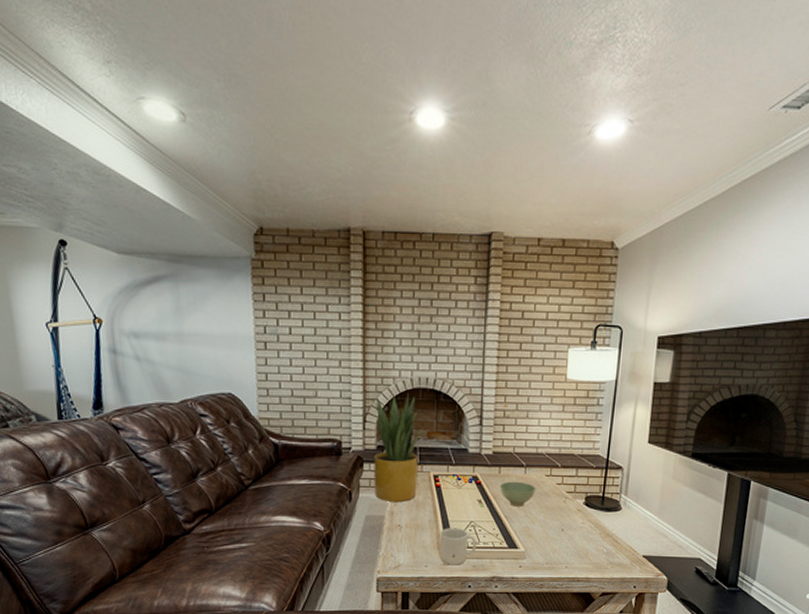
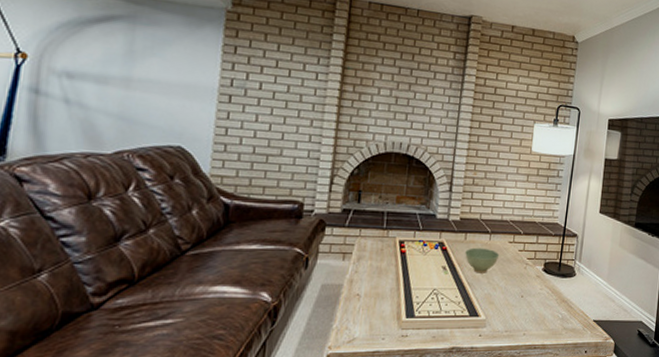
planter: present [374,394,423,503] -> none [334,157,392,270]
mug: present [439,528,477,565] -> none [398,296,439,337]

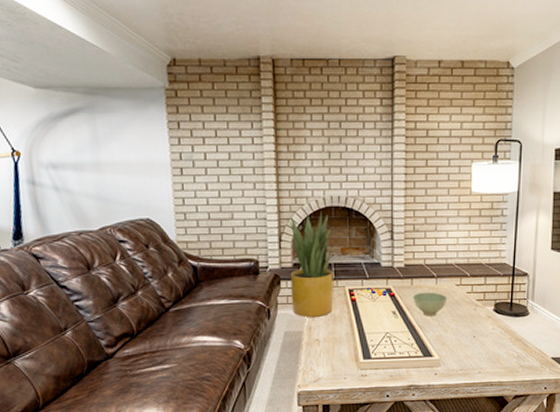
planter: none [334,157,392,270] -> present [288,212,336,318]

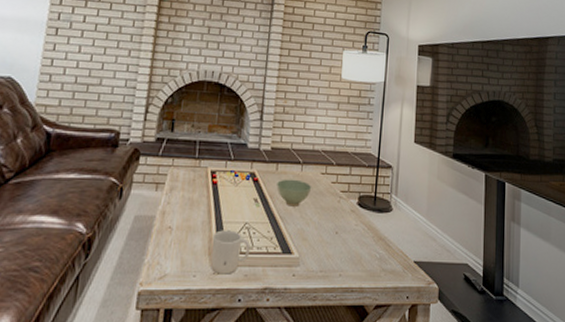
planter: present [288,212,336,318] -> none [148,86,204,201]
mug: none [357,339,393,376] -> present [210,230,251,274]

